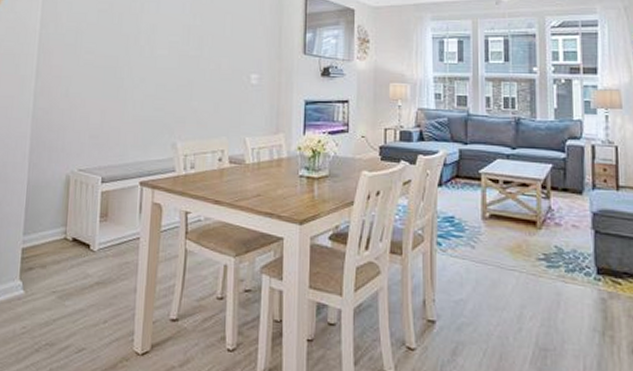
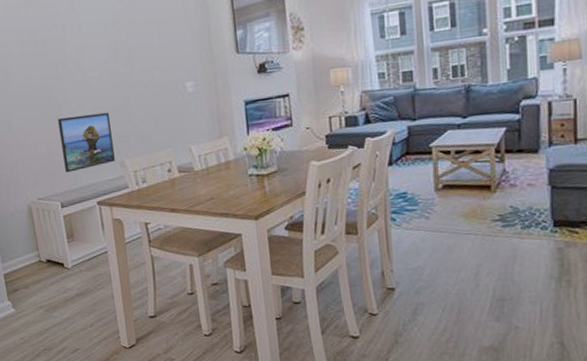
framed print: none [114,90,170,147] -> present [58,112,115,173]

